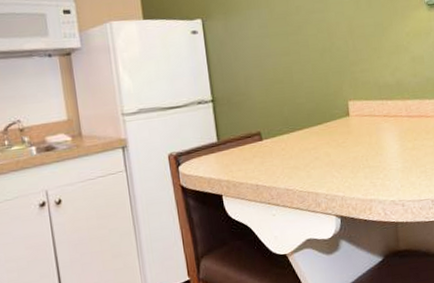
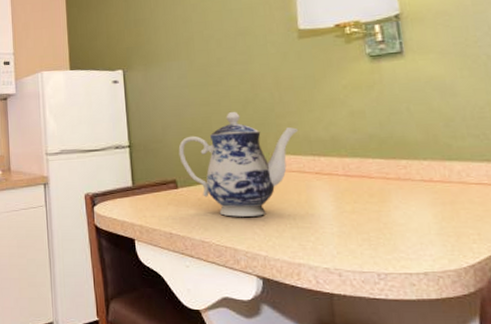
teapot: none [261,60,370,163] -> present [178,111,299,217]

